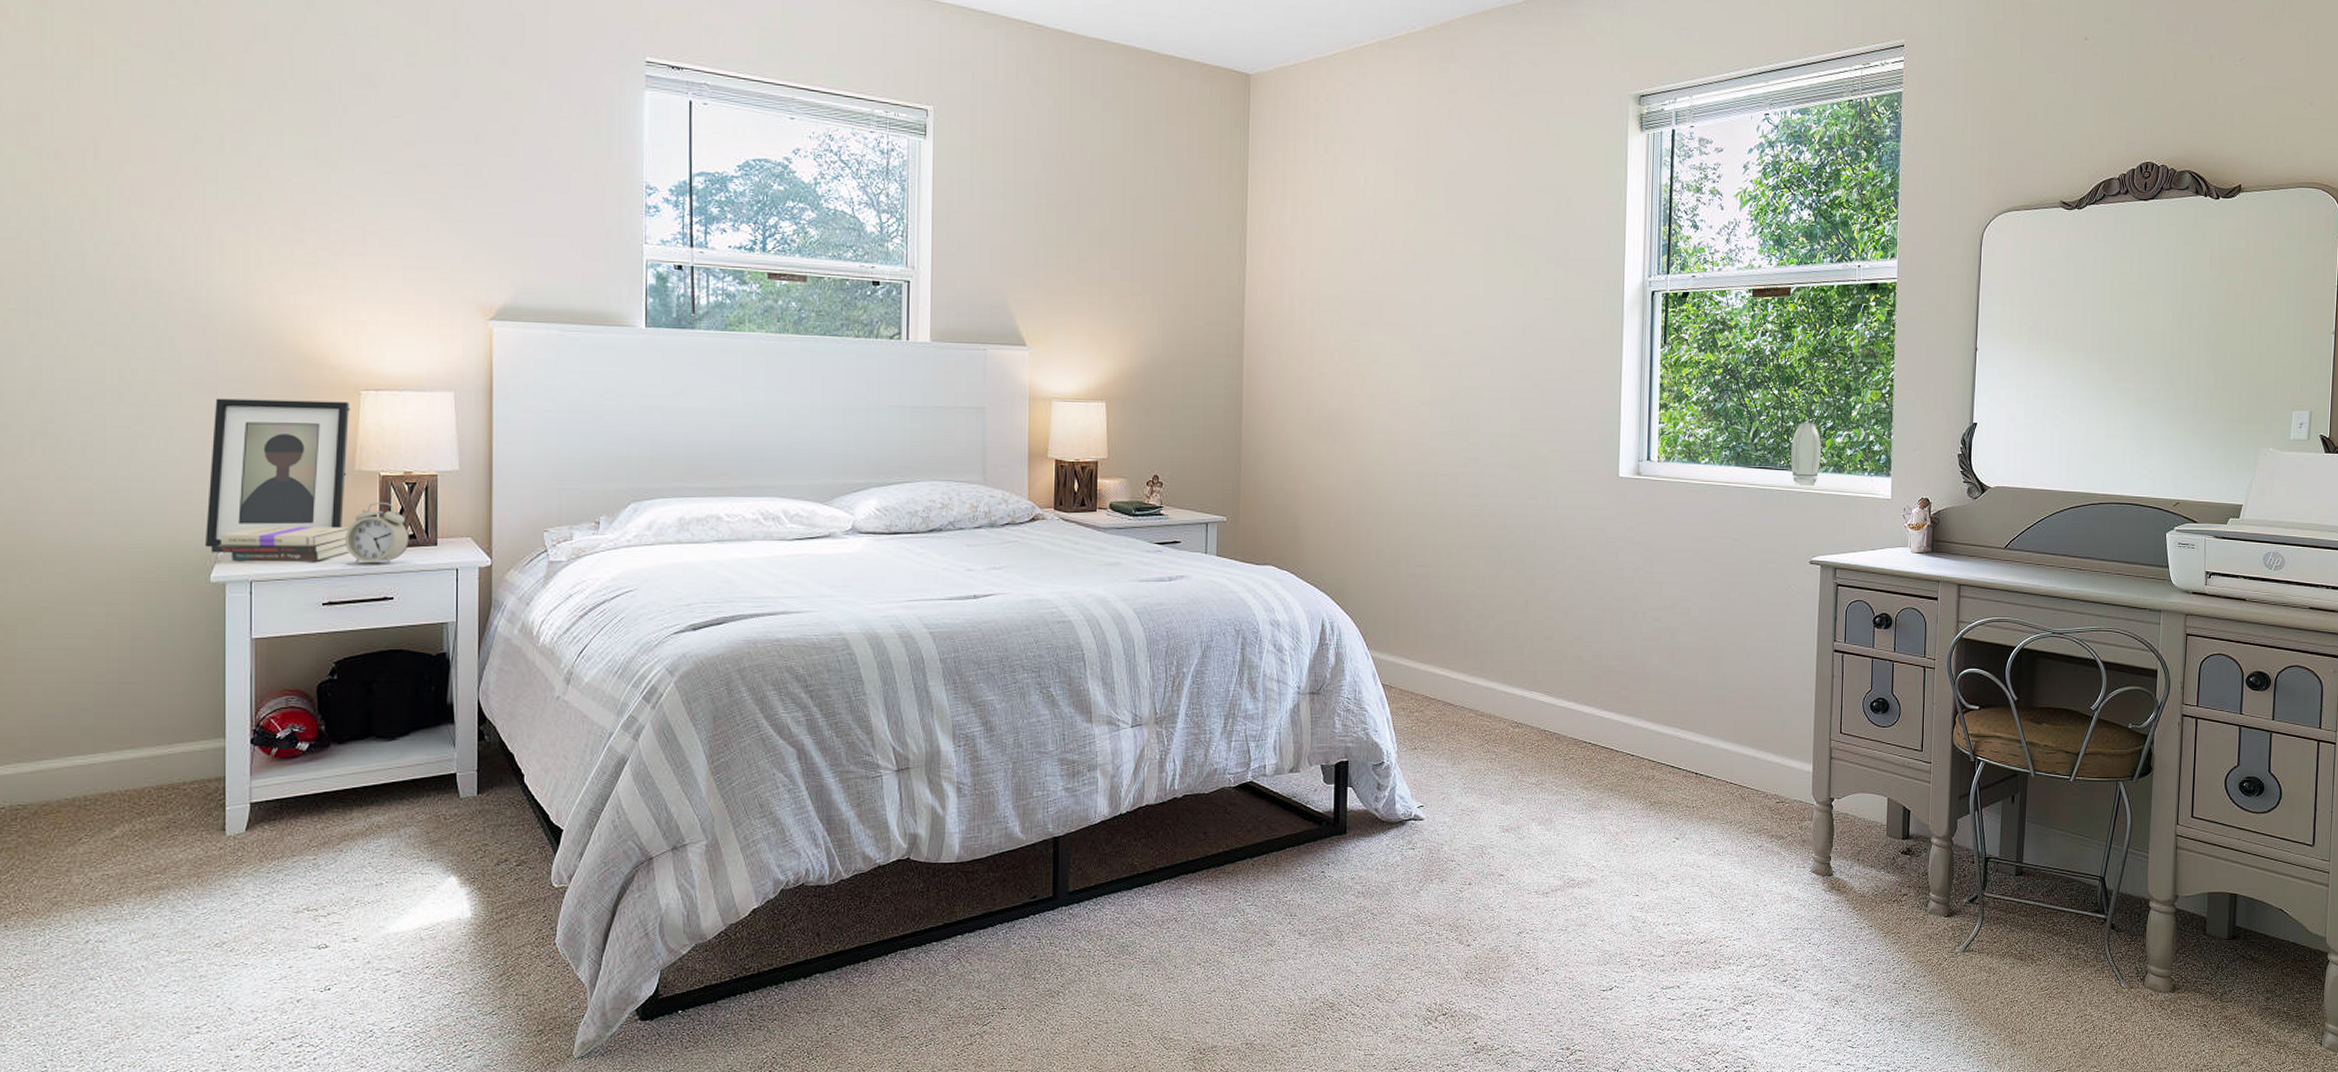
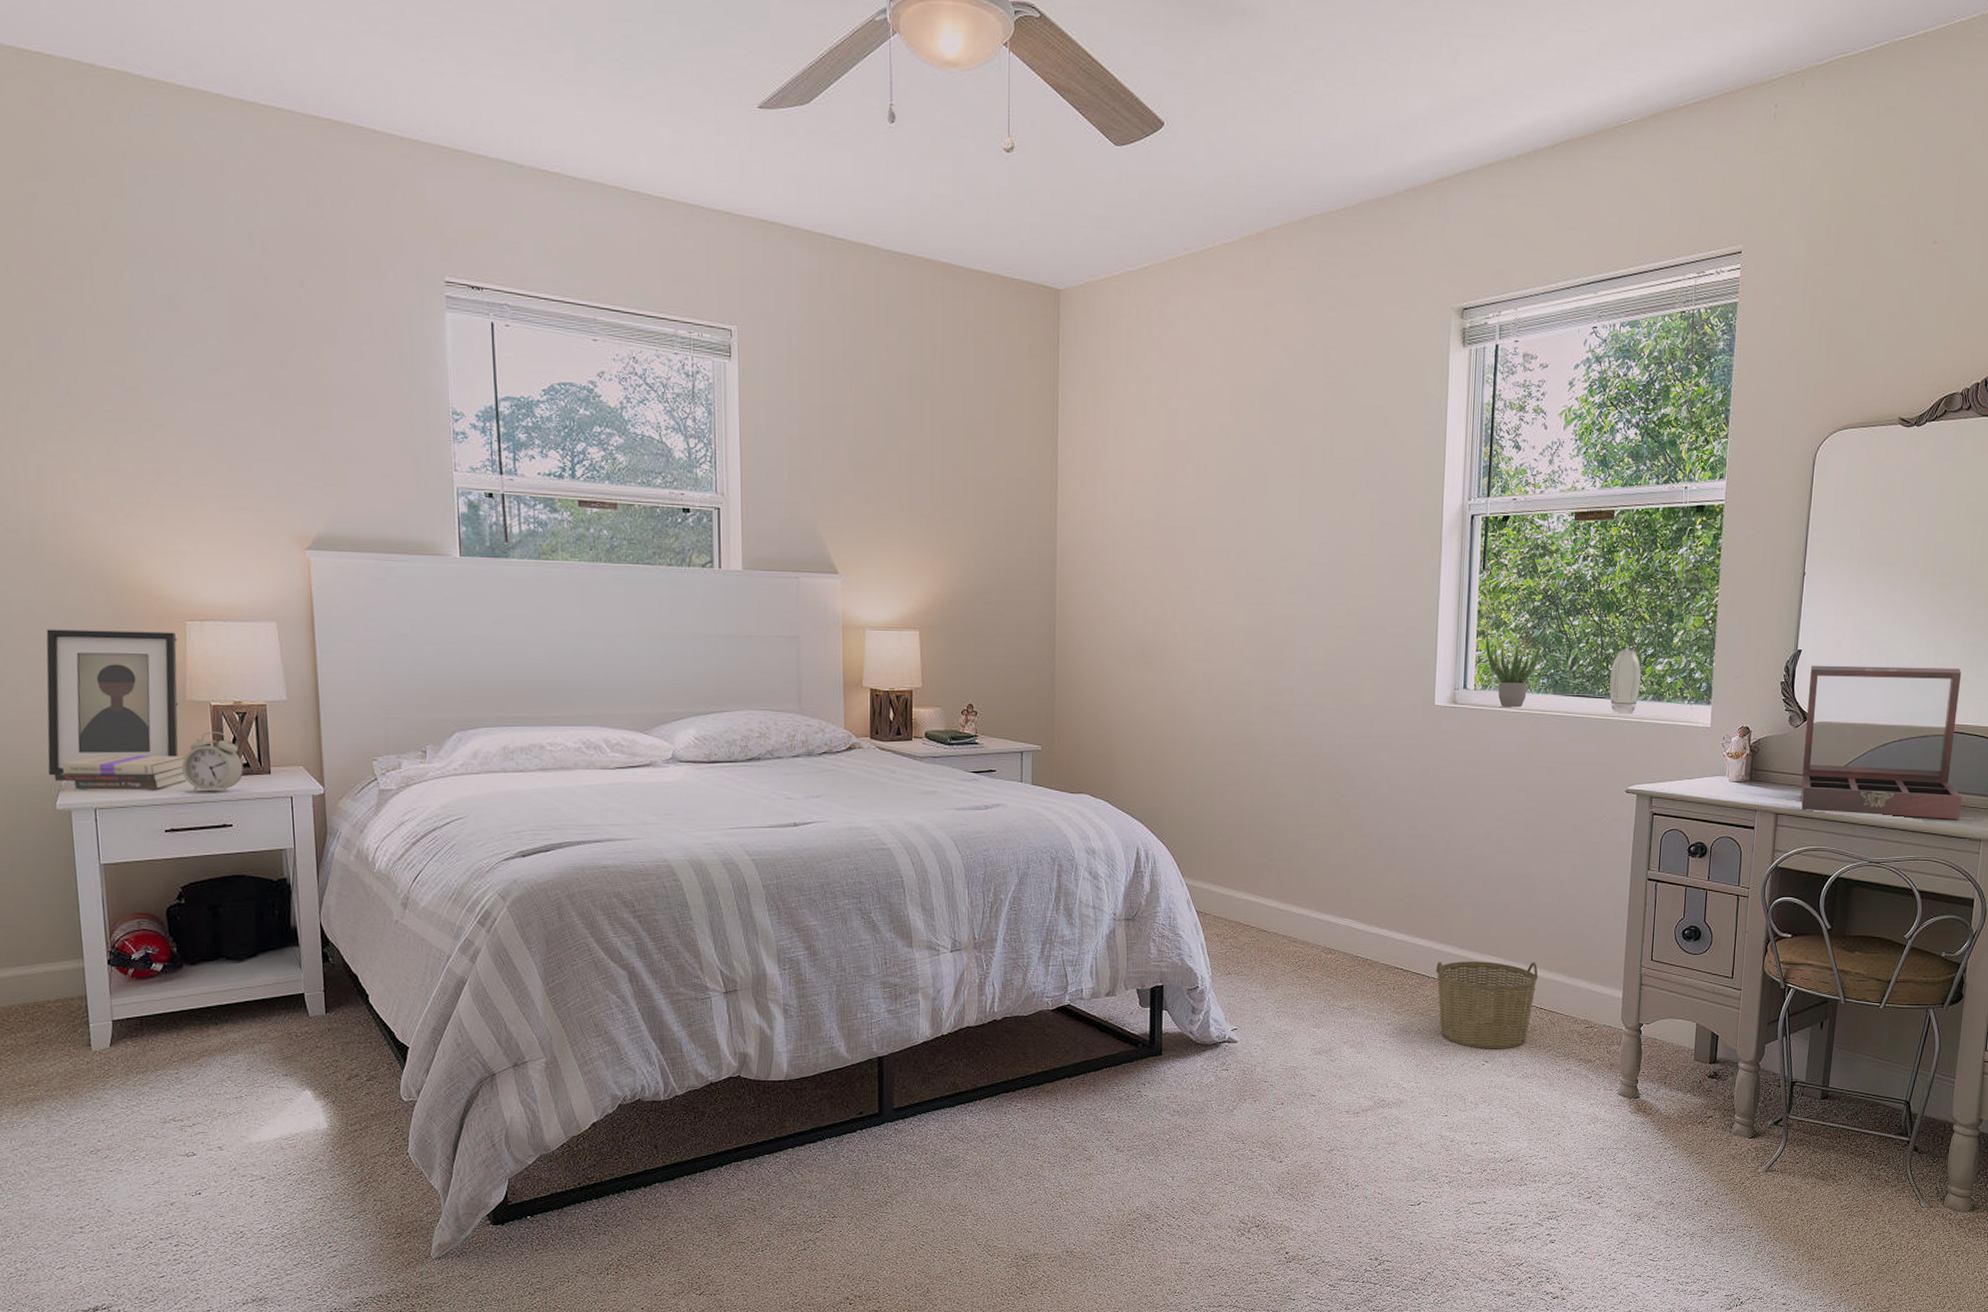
basket: none [1625,735,1728,826] -> present [1436,961,1539,1049]
potted plant: none [1668,405,1722,480] -> present [1485,632,1541,708]
jewelry box: none [1982,437,2140,590] -> present [1800,665,1962,820]

